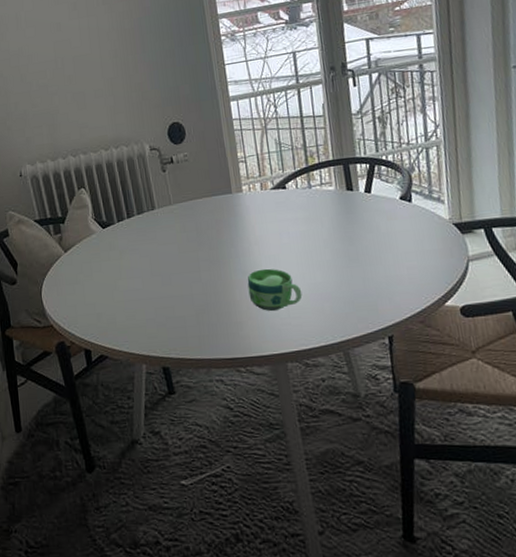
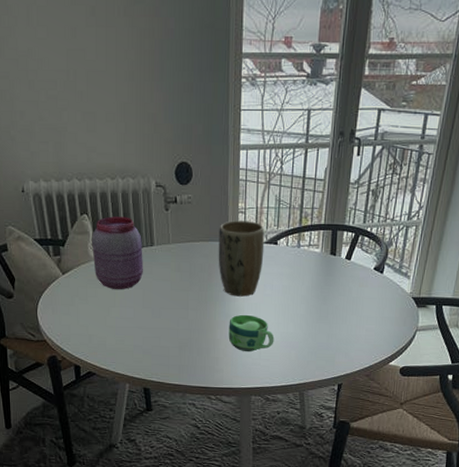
jar: none [90,184,148,261] -> present [91,216,144,289]
plant pot: none [220,168,274,251] -> present [218,220,265,297]

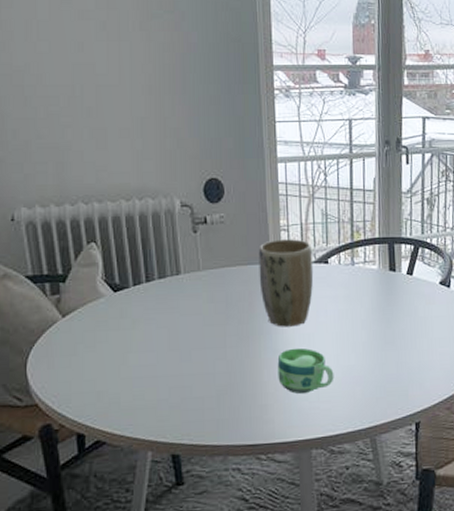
jar: present [91,216,144,289] -> none [100,242,169,330]

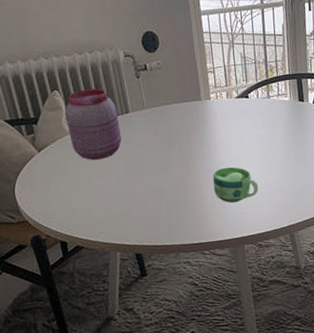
jar: none [100,242,169,330] -> present [64,88,122,160]
plant pot: present [258,239,314,327] -> none [191,79,238,151]

